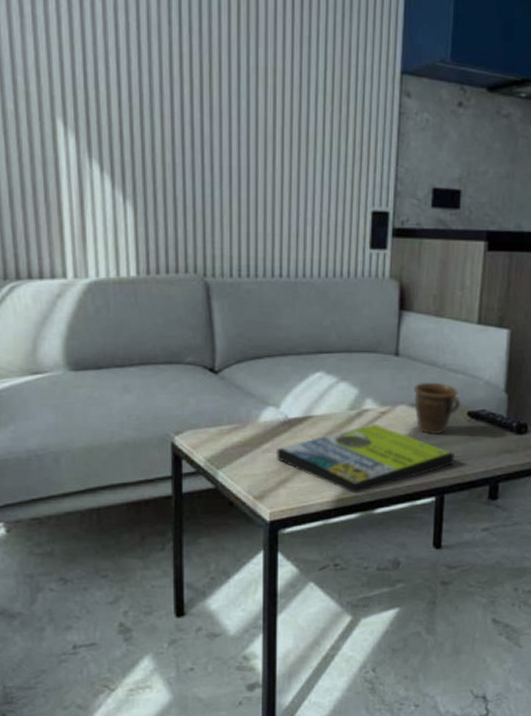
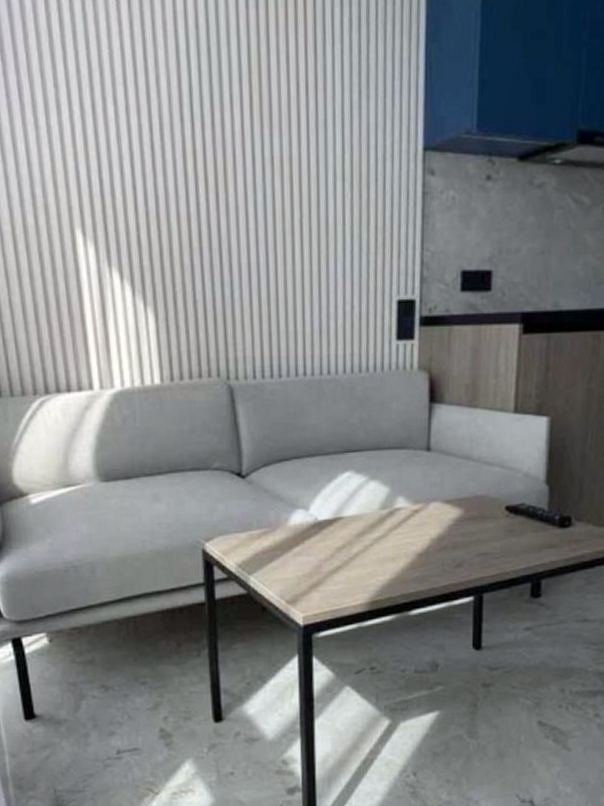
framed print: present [275,423,455,494] -> none [306,522,493,595]
mug: present [413,382,460,434] -> none [447,476,497,531]

